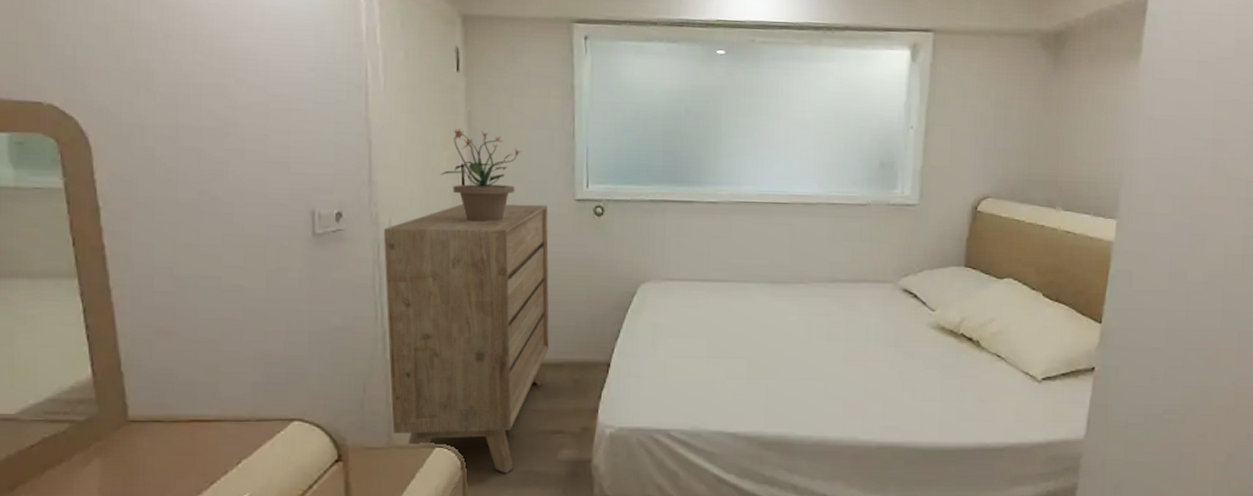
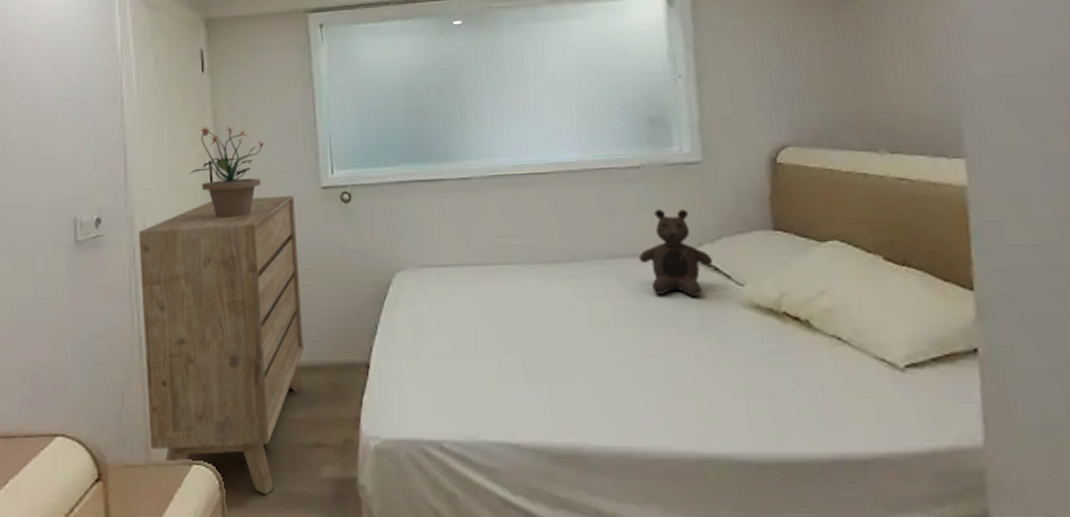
teddy bear: none [854,243,914,318] -> present [638,209,713,297]

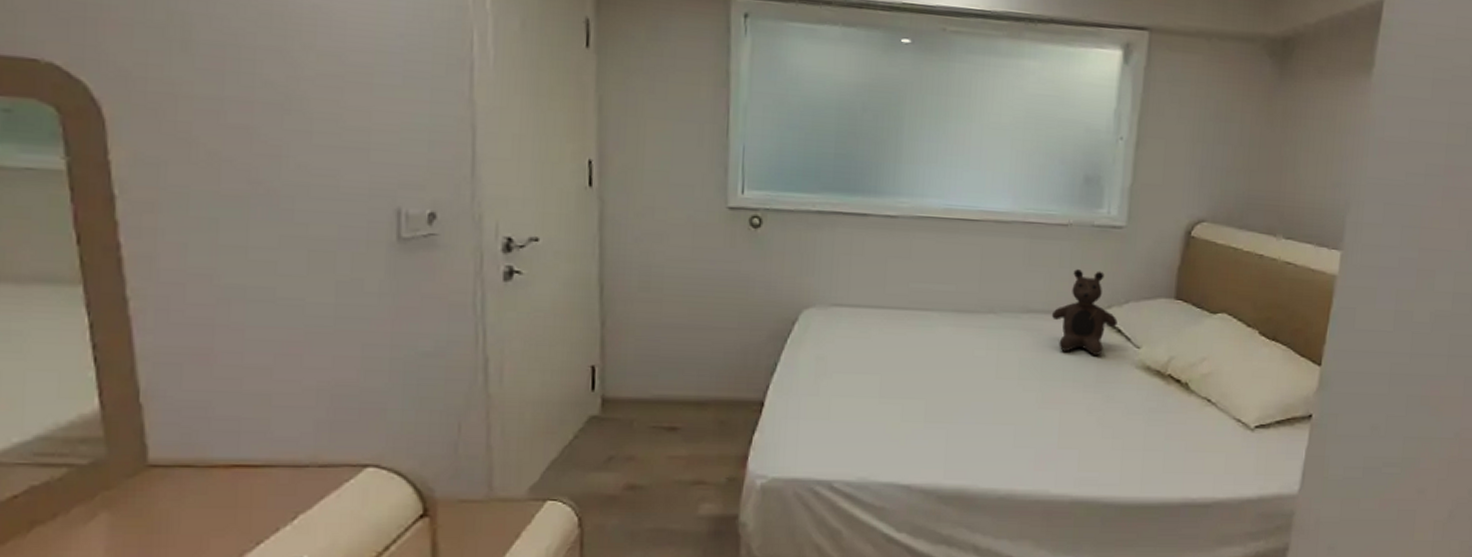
dresser: present [138,195,305,495] -> none [488,207,695,532]
potted plant: present [189,127,265,218] -> none [561,117,663,231]

